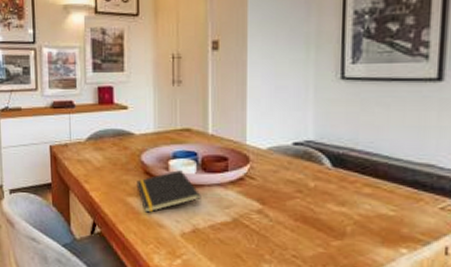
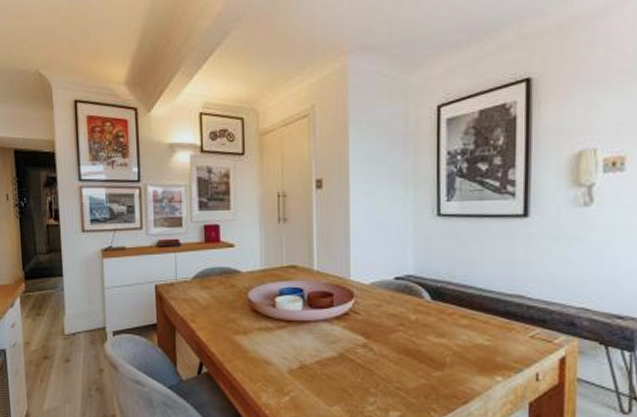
notepad: present [136,170,201,213] -> none [243,307,308,351]

